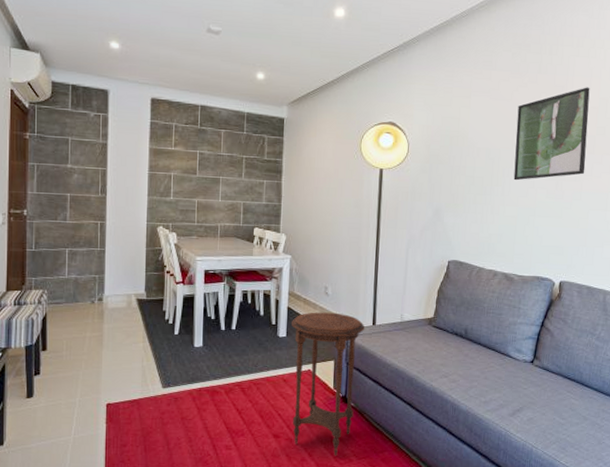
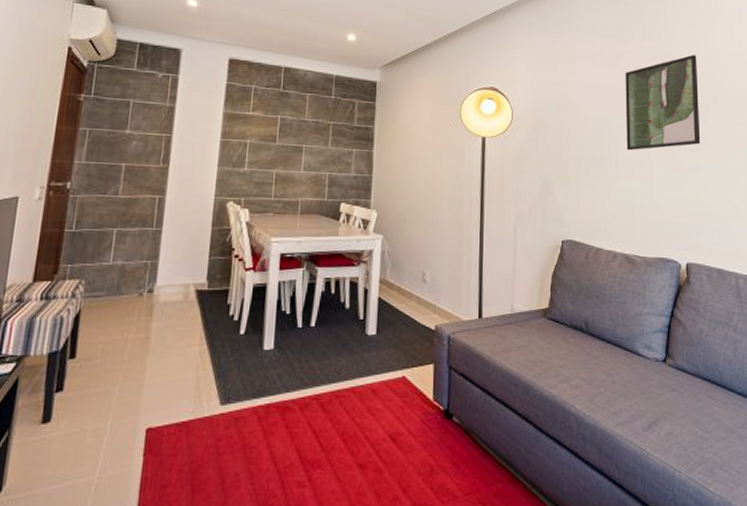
side table: present [291,312,365,456] -> none [382,303,470,492]

